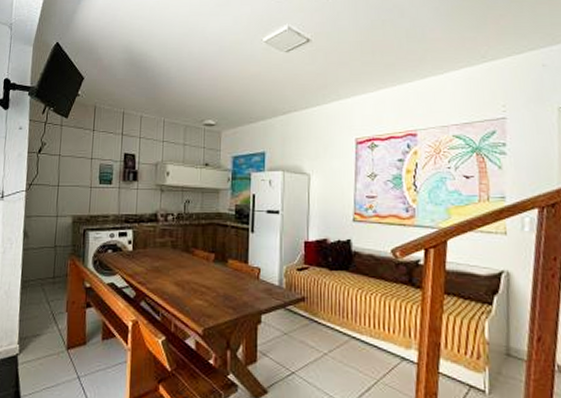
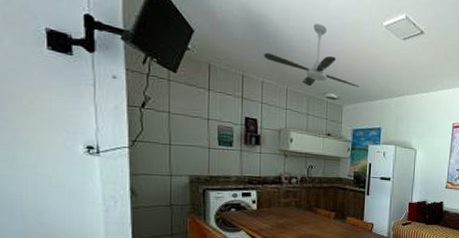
ceiling fan: none [143,51,239,116] -> present [264,23,360,87]

